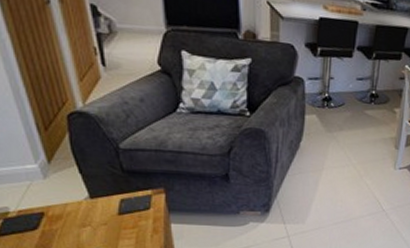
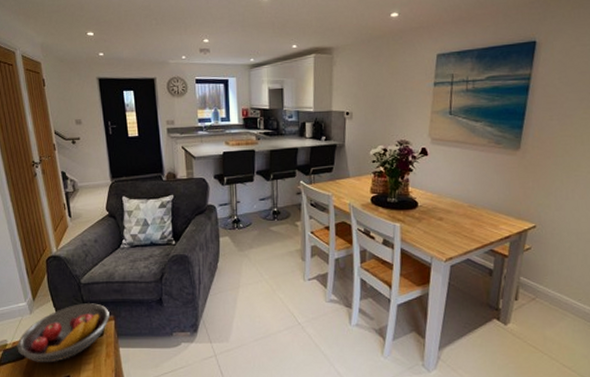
fruit bowl: none [24,172,159,236] -> present [17,303,110,363]

